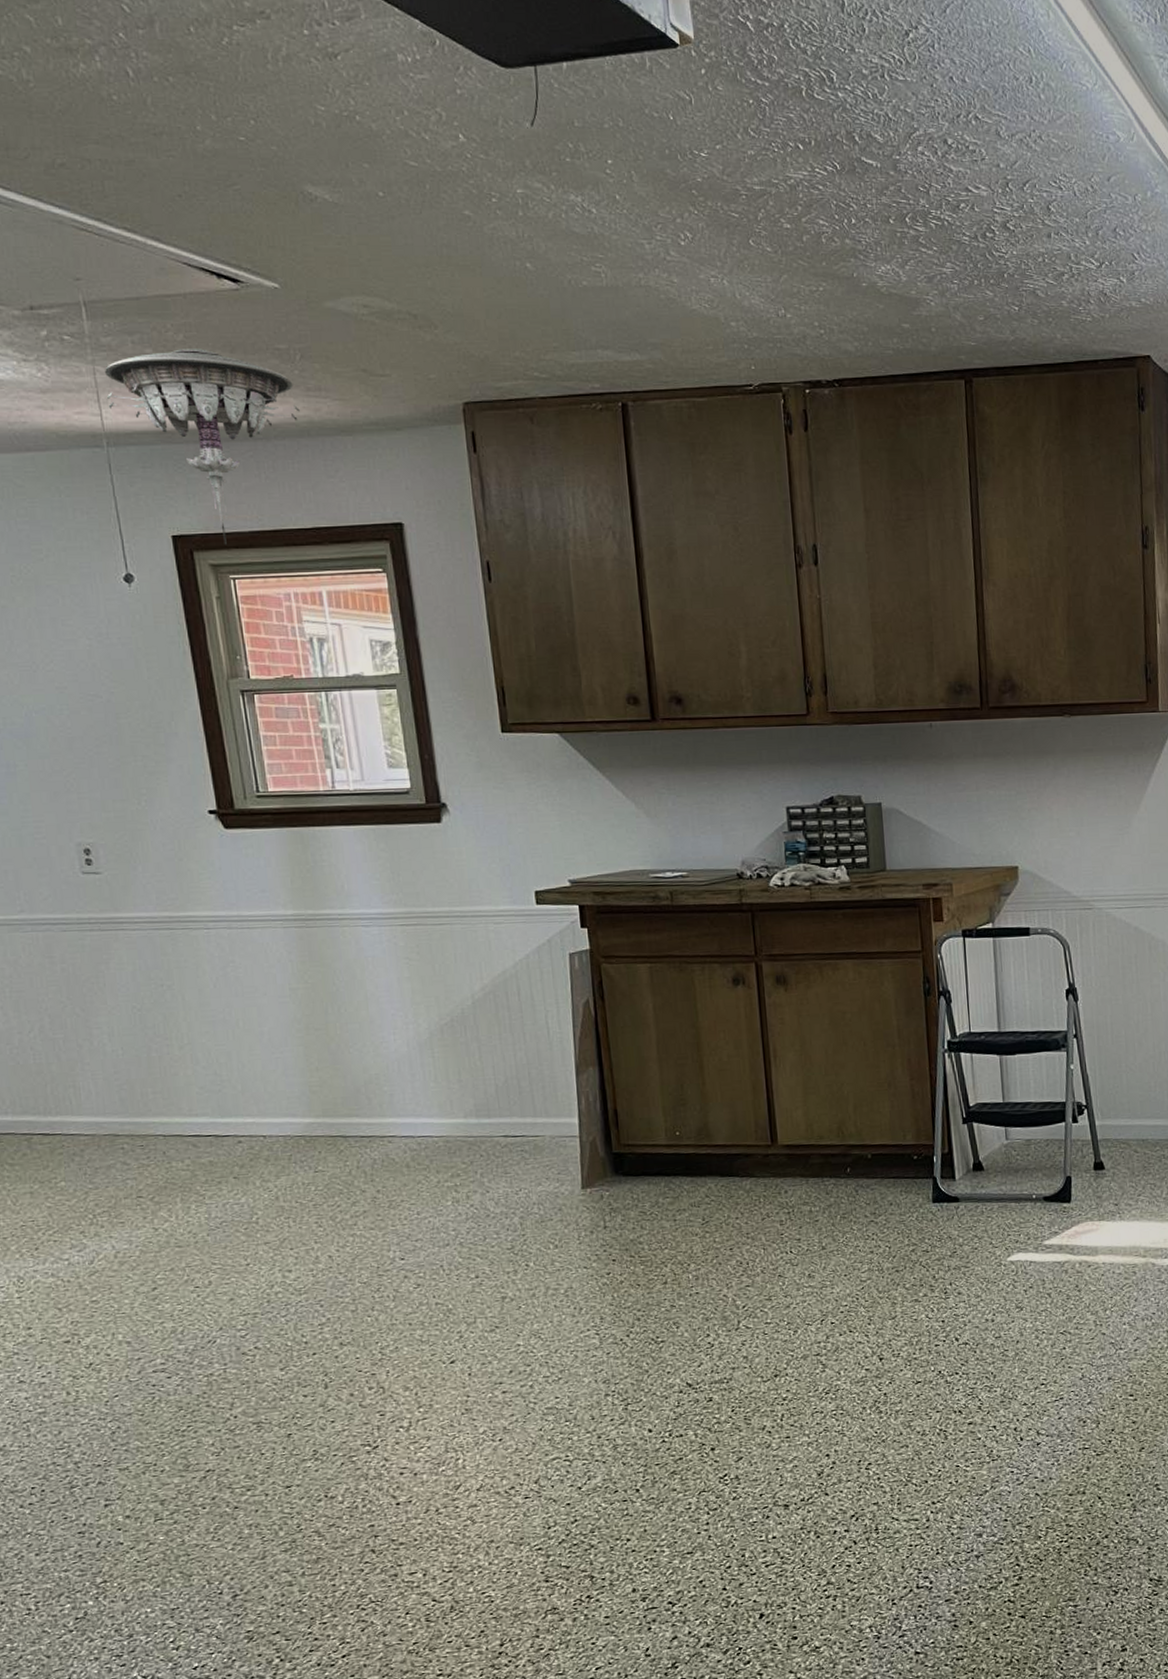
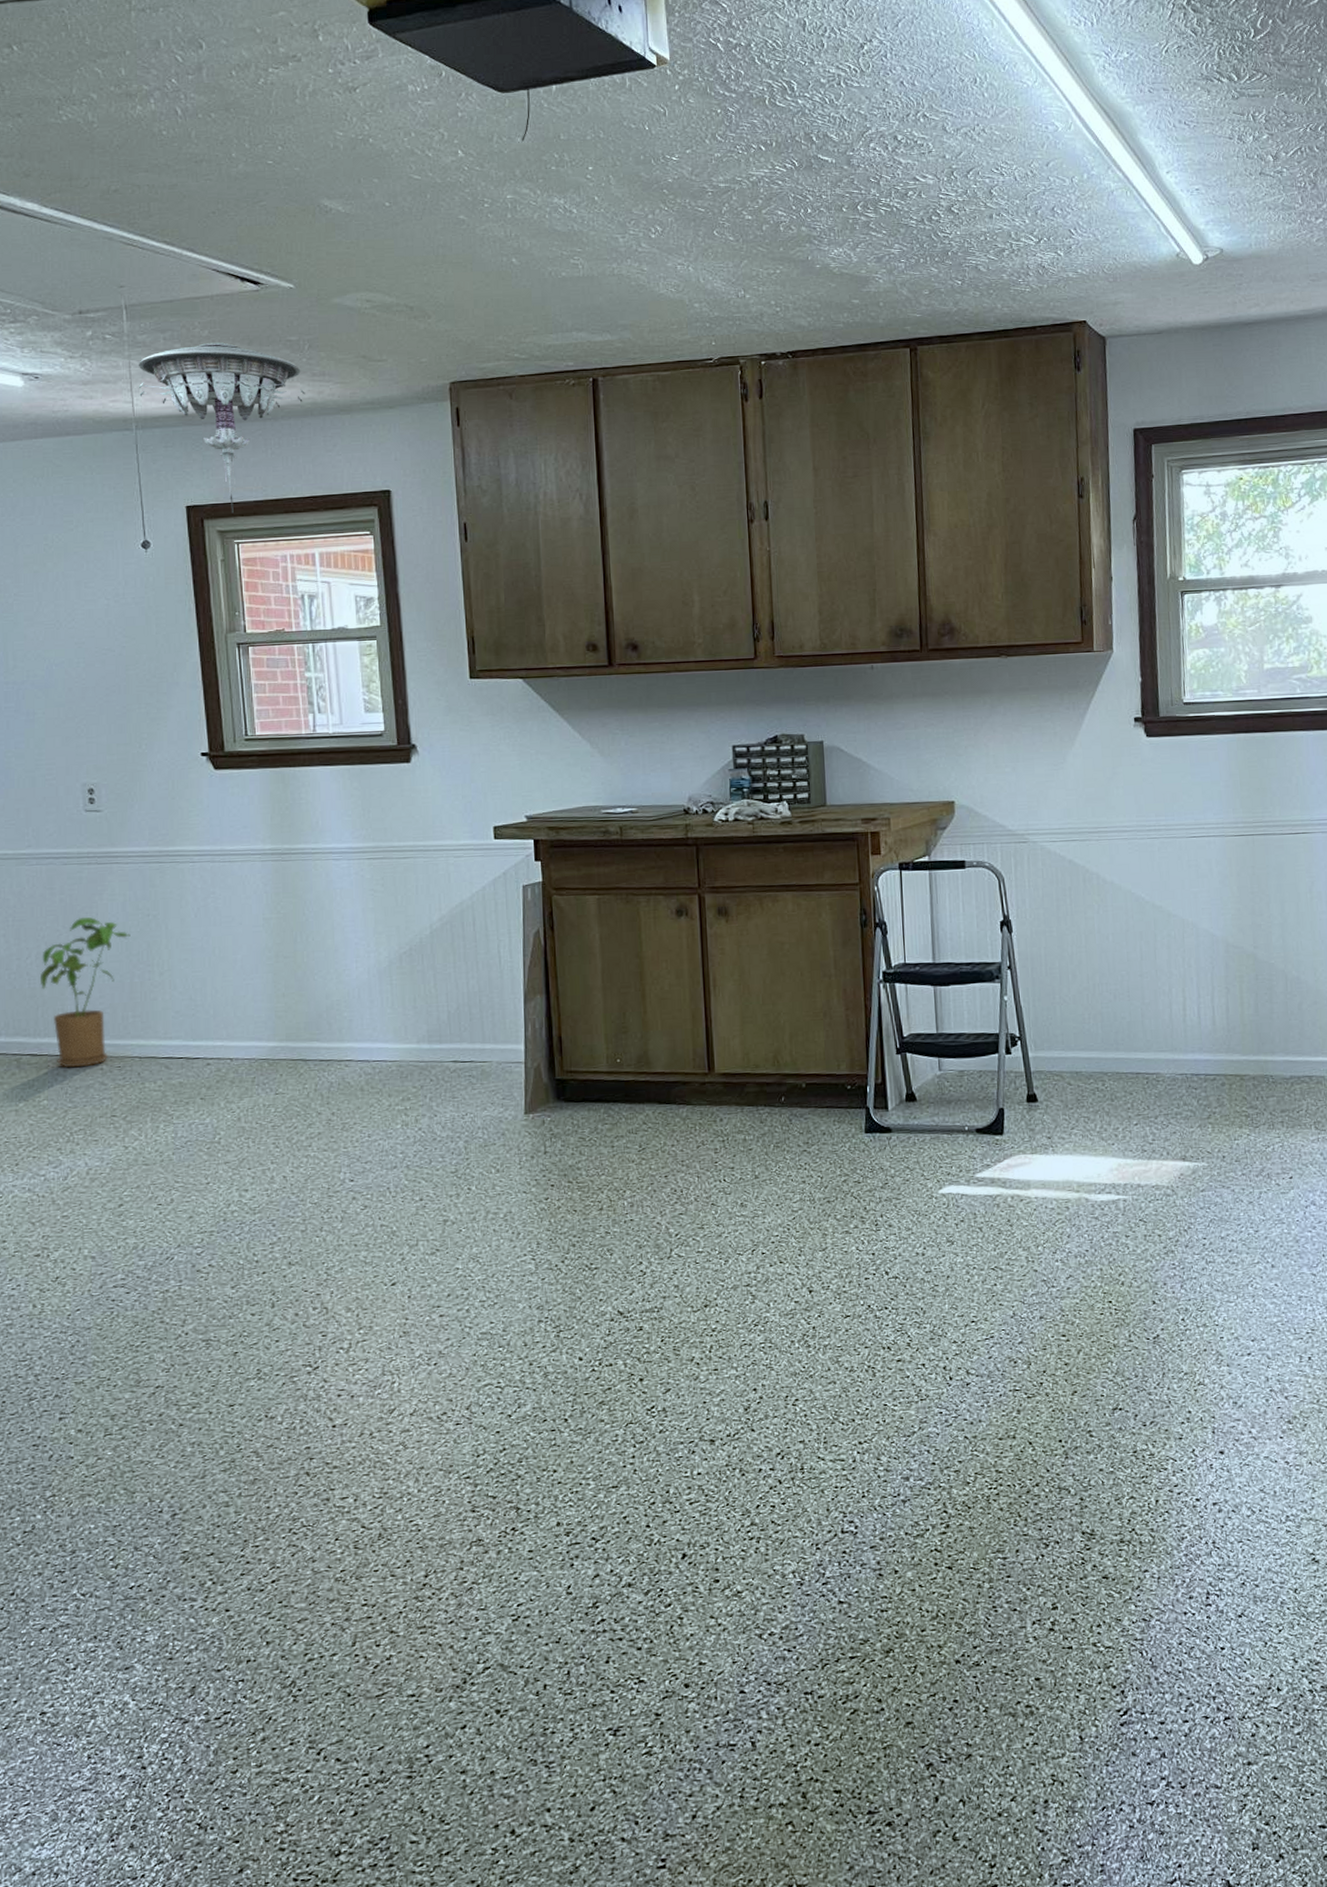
house plant: none [45,987,144,1148] -> present [39,917,131,1068]

